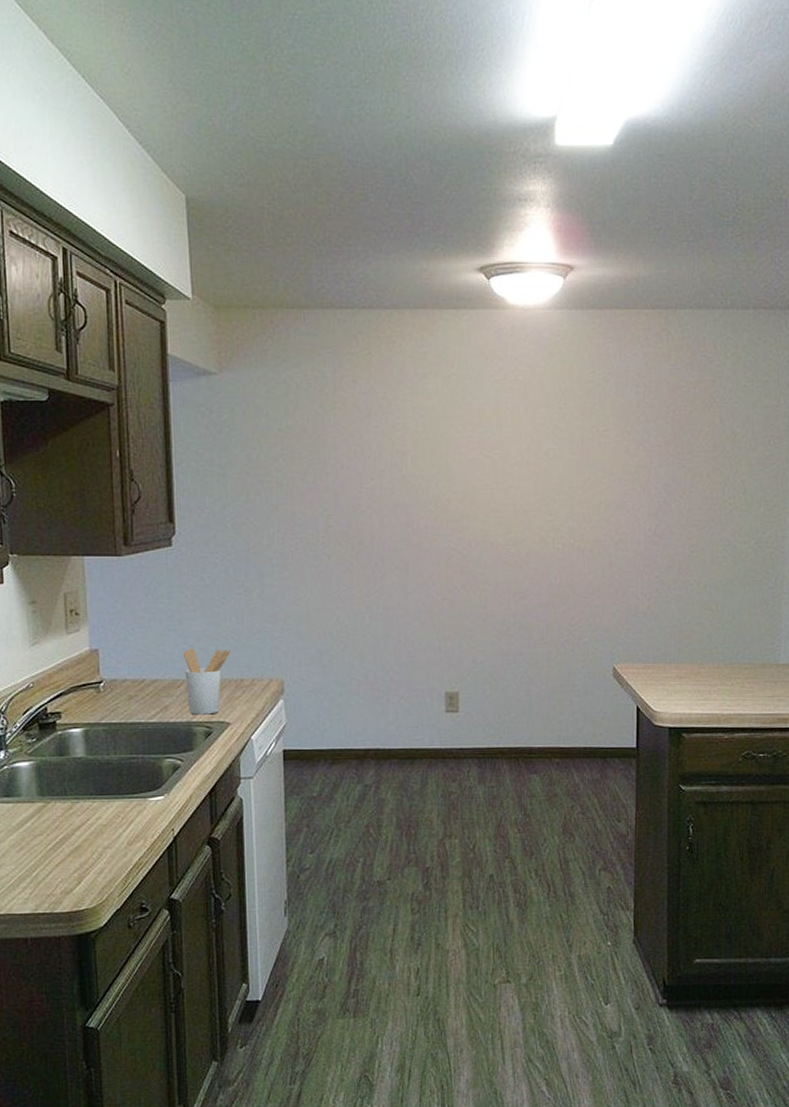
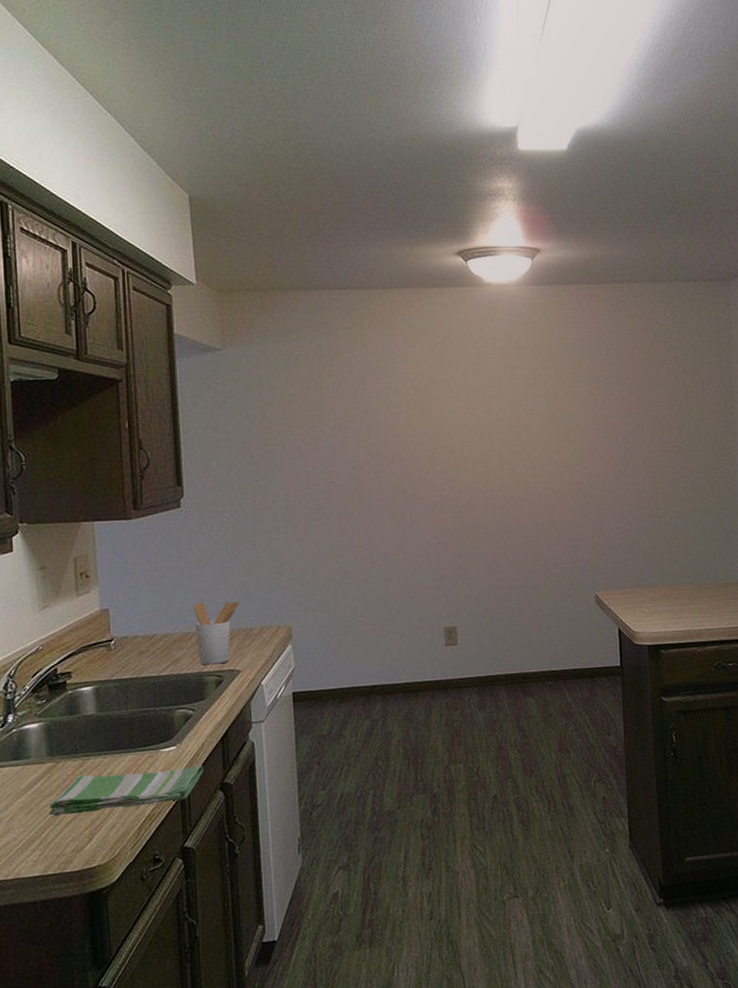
dish towel: none [40,817,191,857] -> present [49,765,203,817]

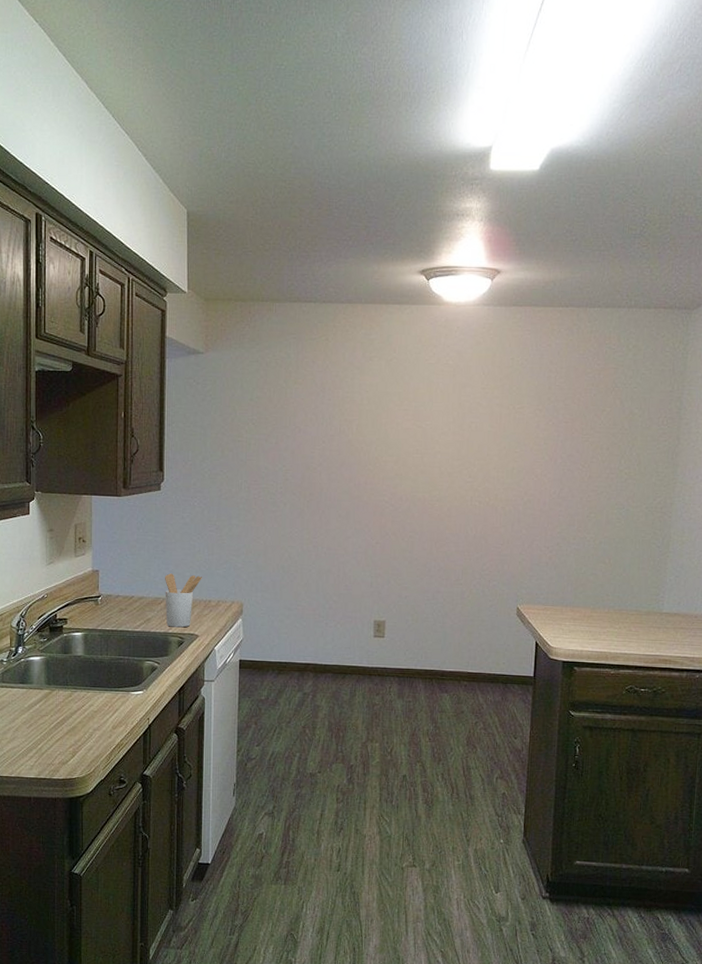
dish towel: present [49,765,203,817] -> none [45,704,163,737]

